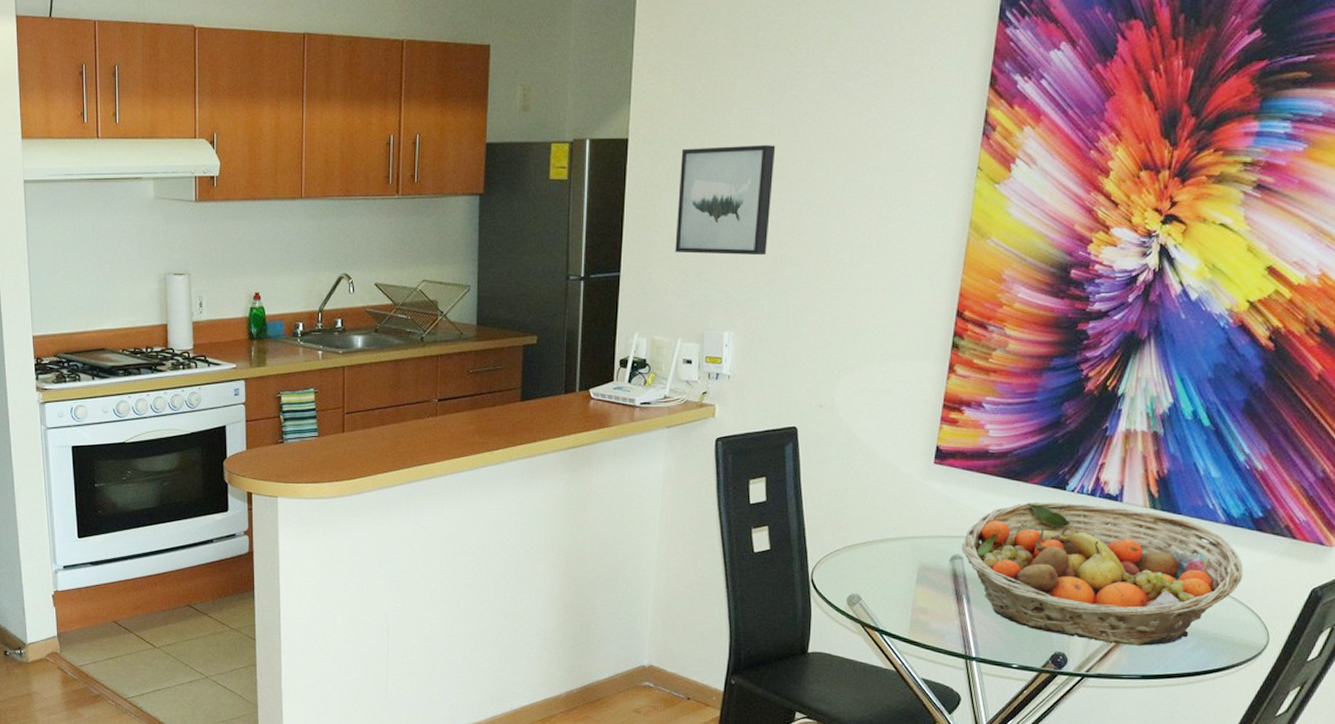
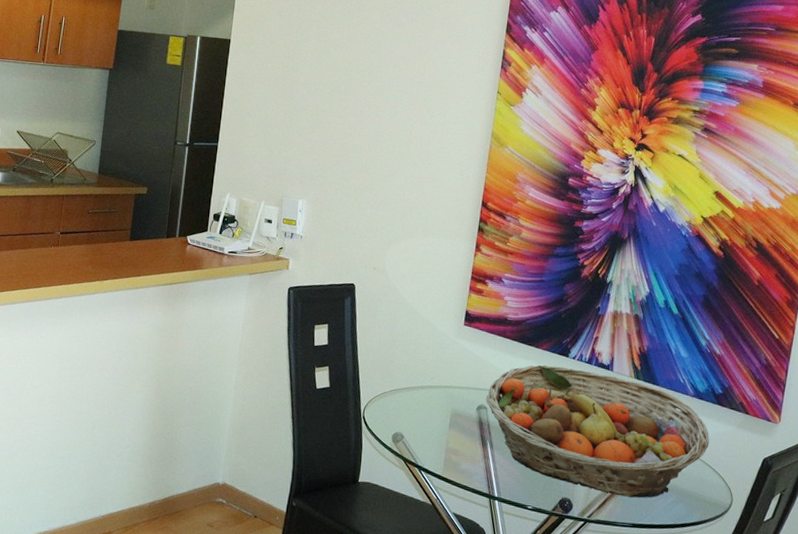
wall art: present [675,145,776,256] -> none [262,52,345,142]

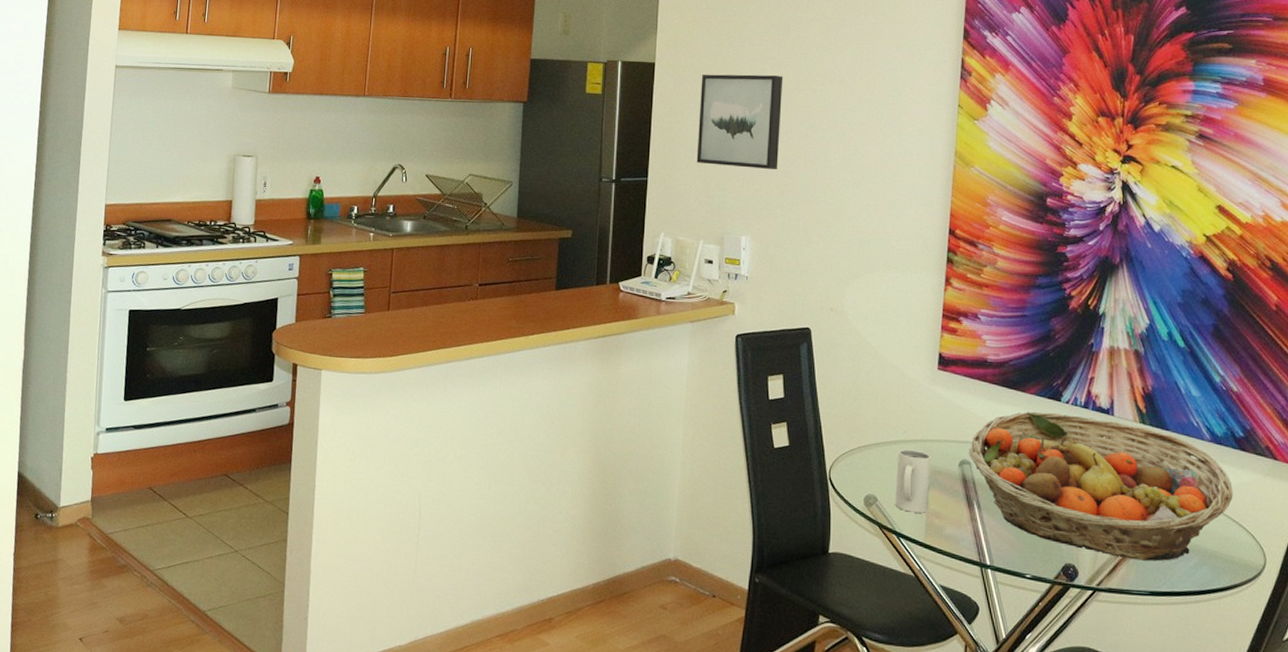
wall art: none [262,52,345,142] -> present [696,74,783,170]
mug: none [419,393,453,450] -> present [895,449,931,513]

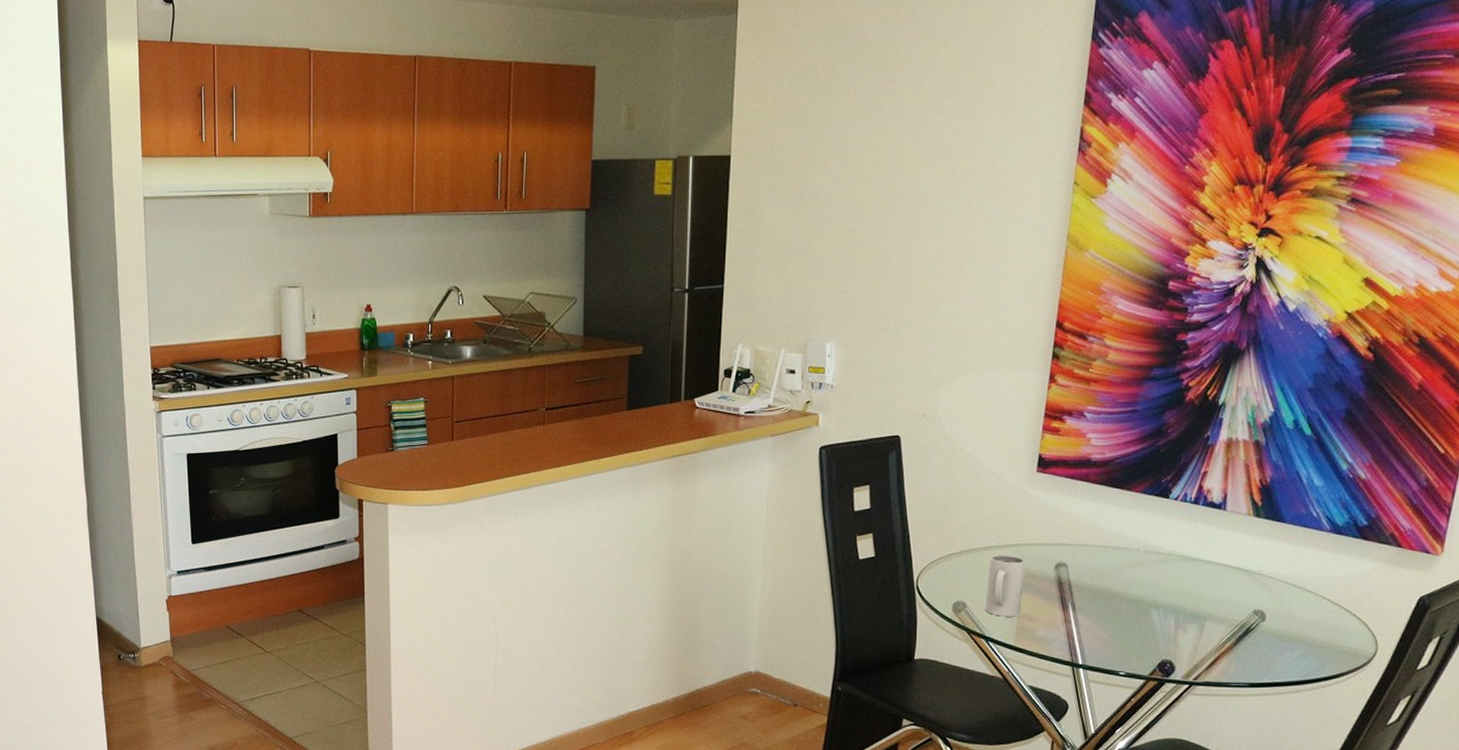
wall art: present [696,74,783,170] -> none [777,161,875,268]
fruit basket: present [969,411,1233,562] -> none [1066,510,1349,654]

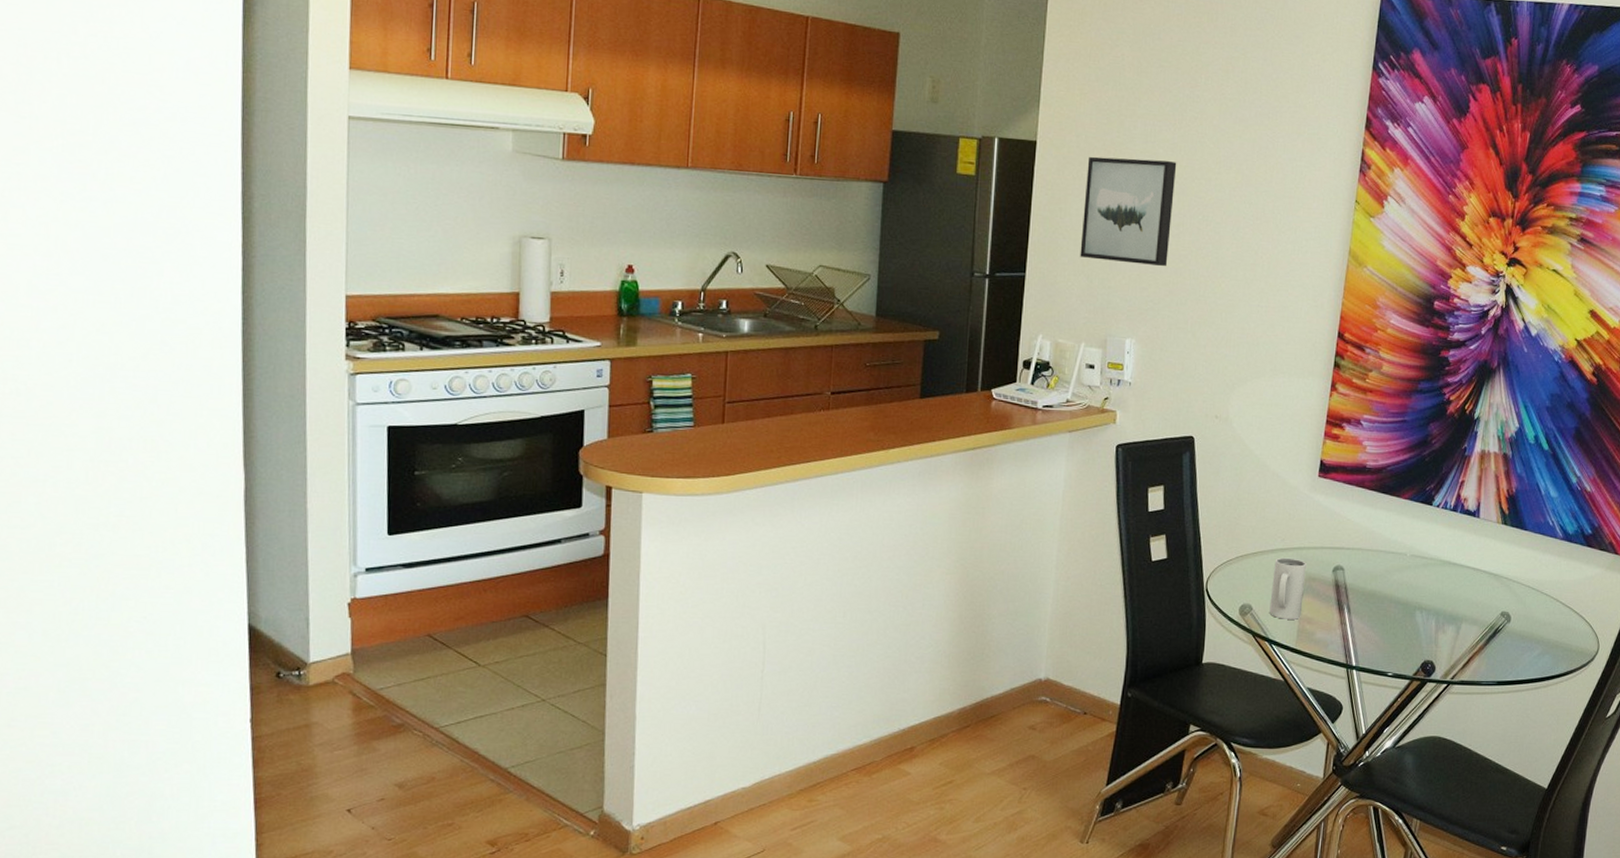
wall art: none [777,161,875,268] -> present [1080,156,1177,267]

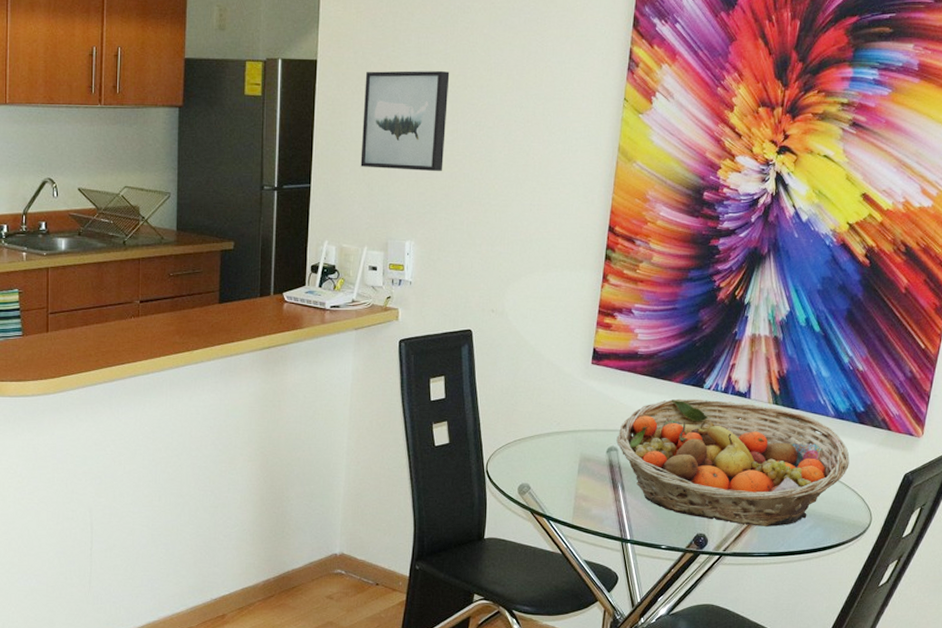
mug: present [1269,557,1306,620] -> none [547,440,581,497]
fruit basket: none [1343,516,1578,653] -> present [616,398,850,527]

